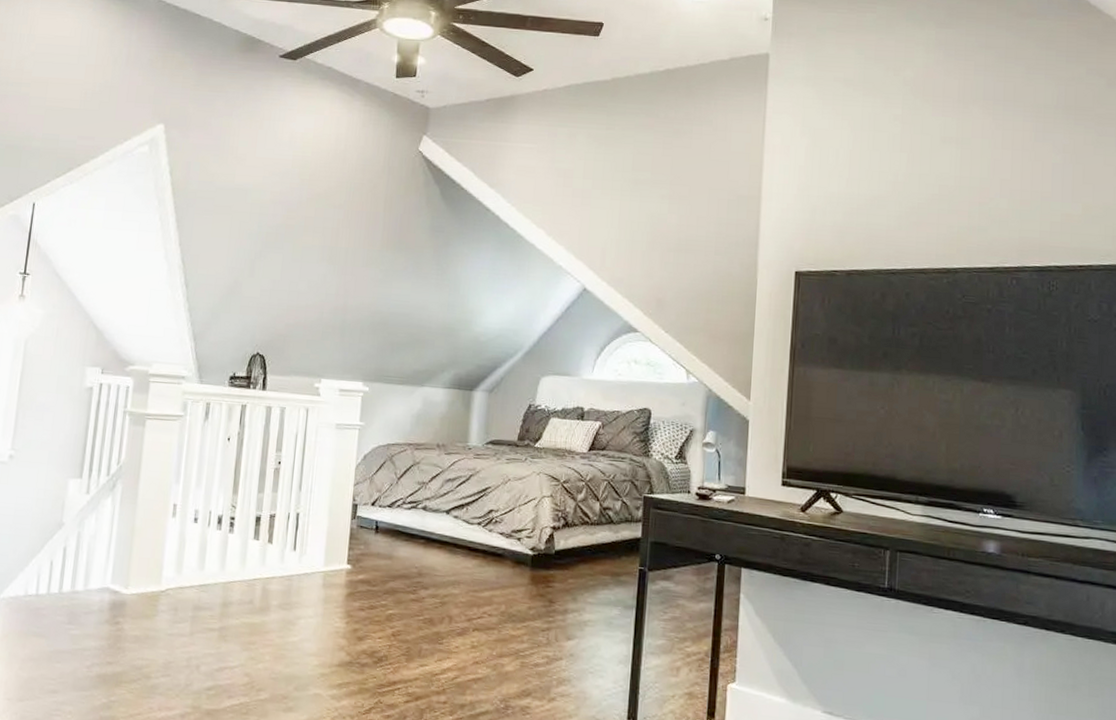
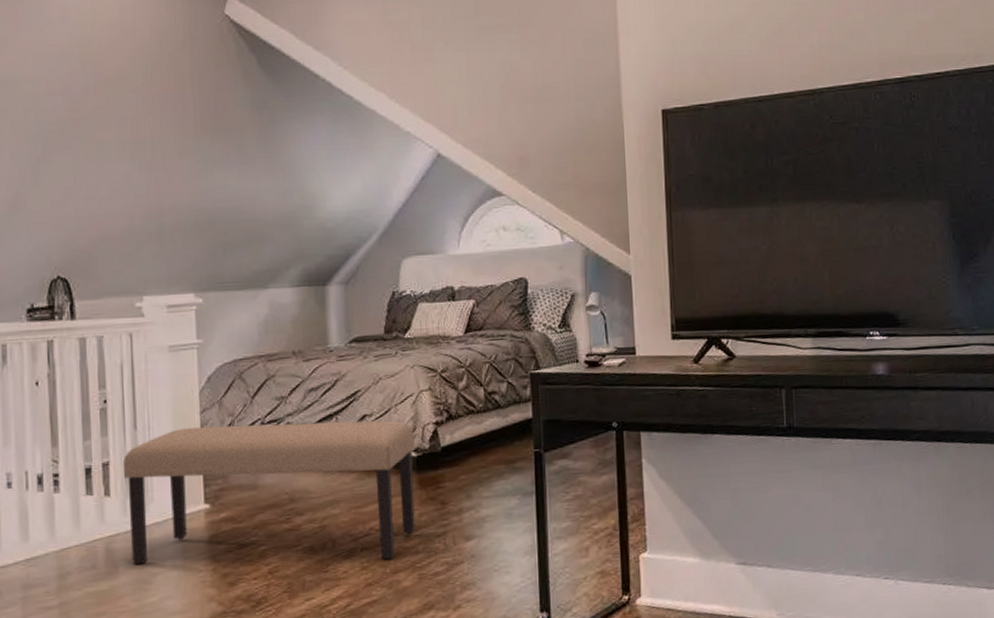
bench: none [282,495,533,644] -> present [122,420,416,565]

